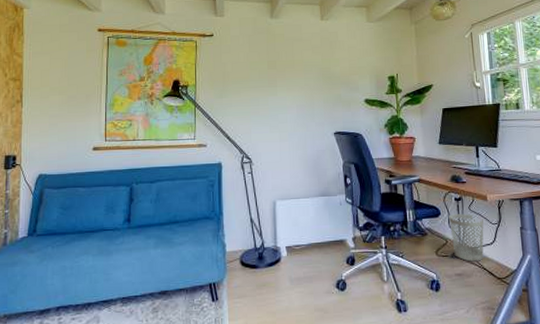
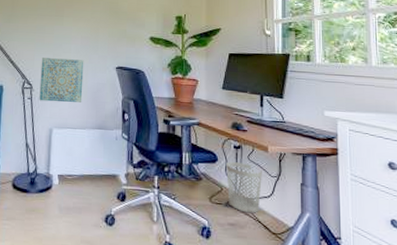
wall art: none [258,129,303,174] -> present [39,58,84,103]

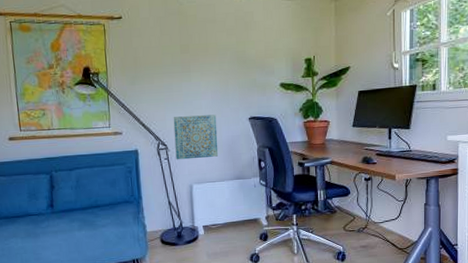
wastebasket: present [226,162,262,214] -> none [358,192,390,235]

